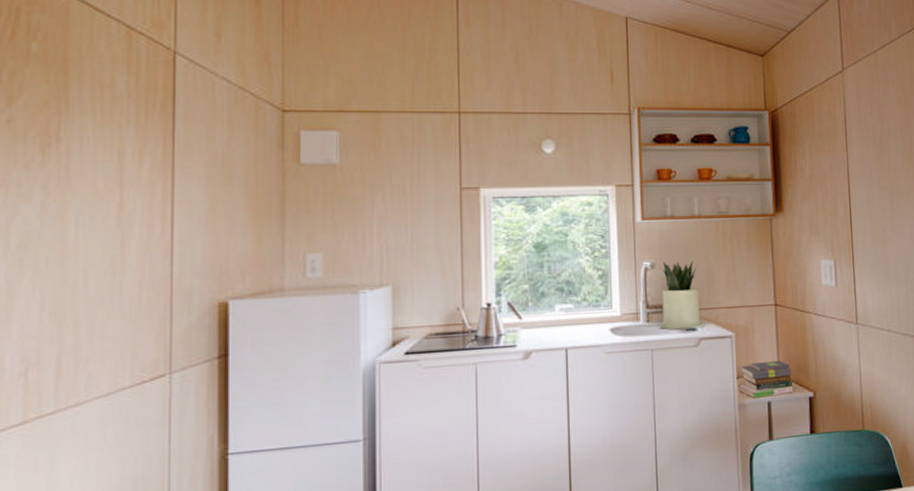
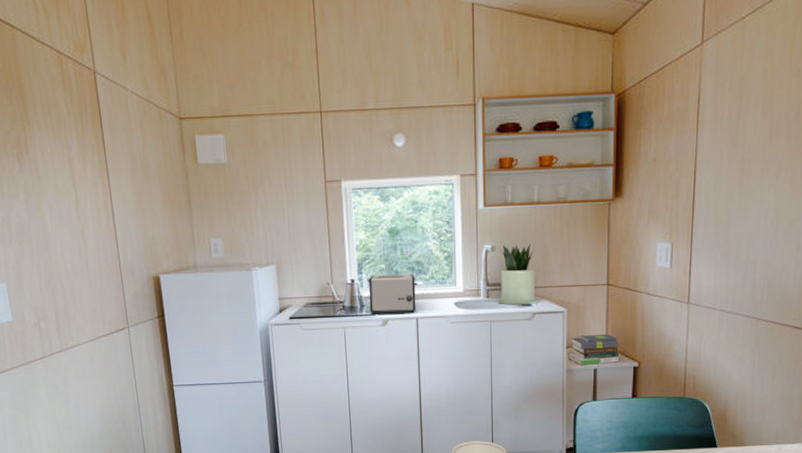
toaster: none [508,295,568,346] -> present [368,274,418,314]

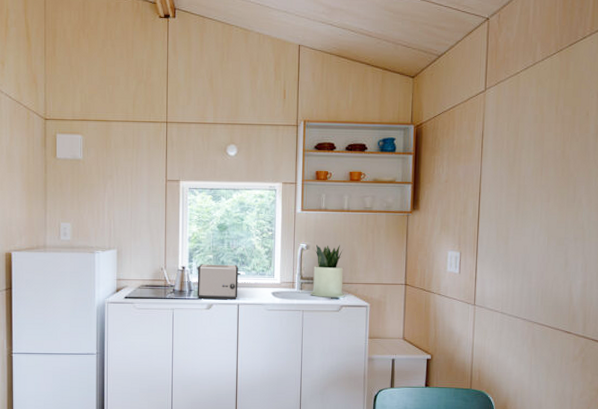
books: present [568,333,619,365] -> none [370,327,415,355]

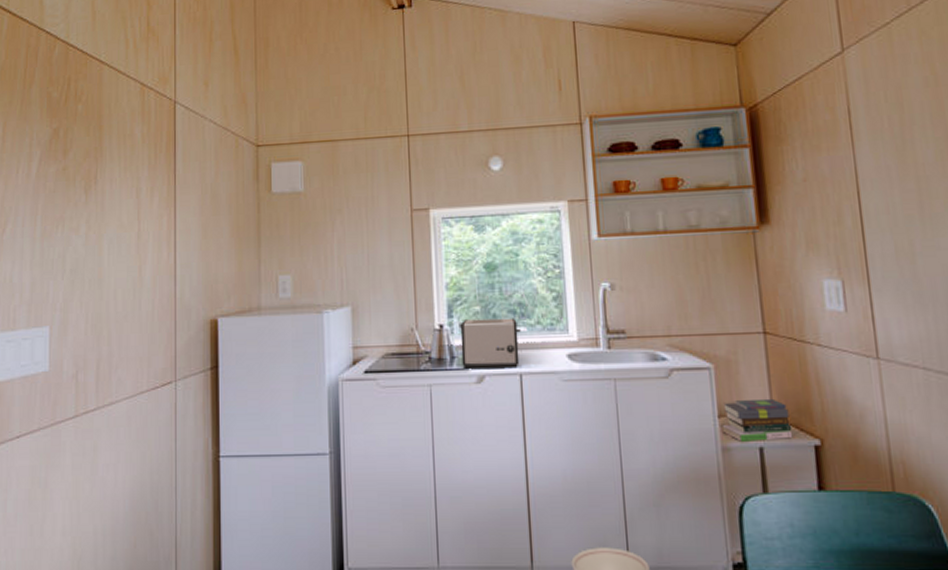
planter: present [309,244,346,299] -> none [622,281,676,360]
books: none [370,327,415,355] -> present [722,398,793,442]

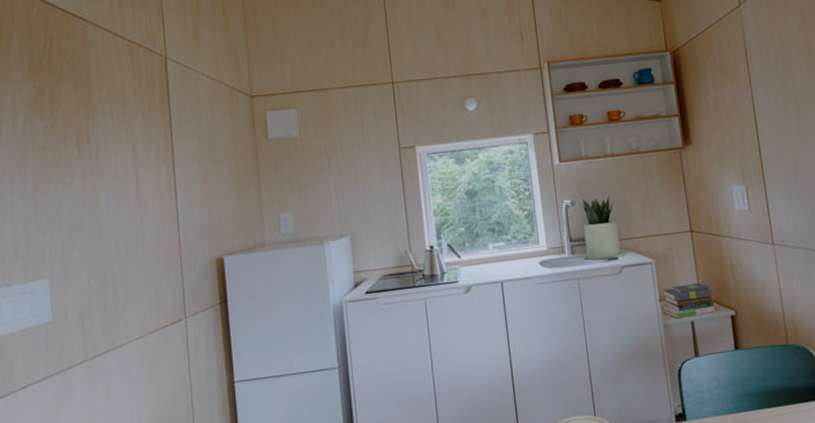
toaster: present [460,318,521,369] -> none [448,235,500,282]
planter: none [622,281,676,360] -> present [582,196,625,261]

